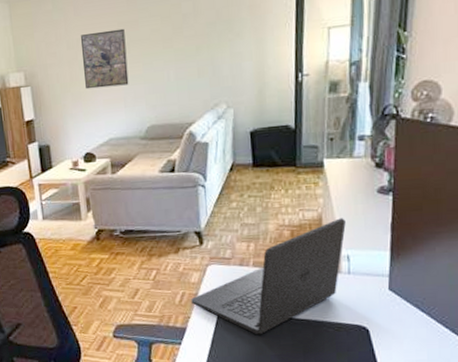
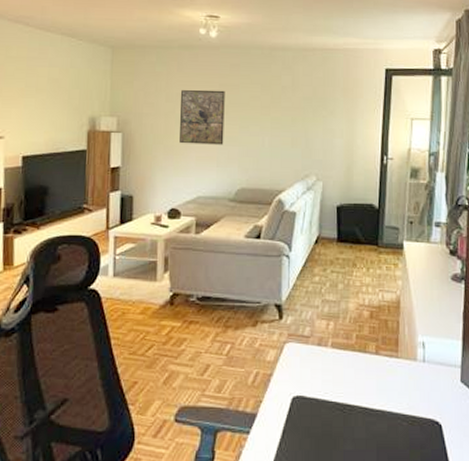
laptop: present [191,218,346,334] -> none [265,302,422,425]

